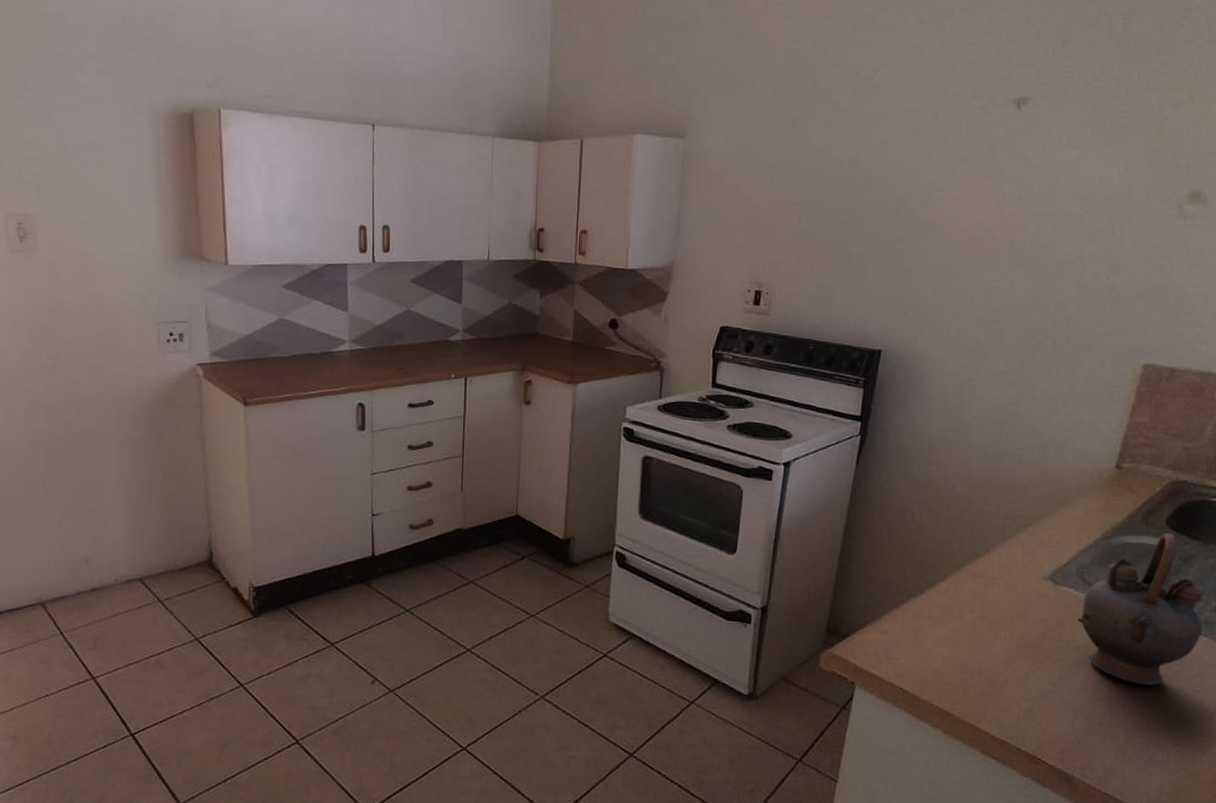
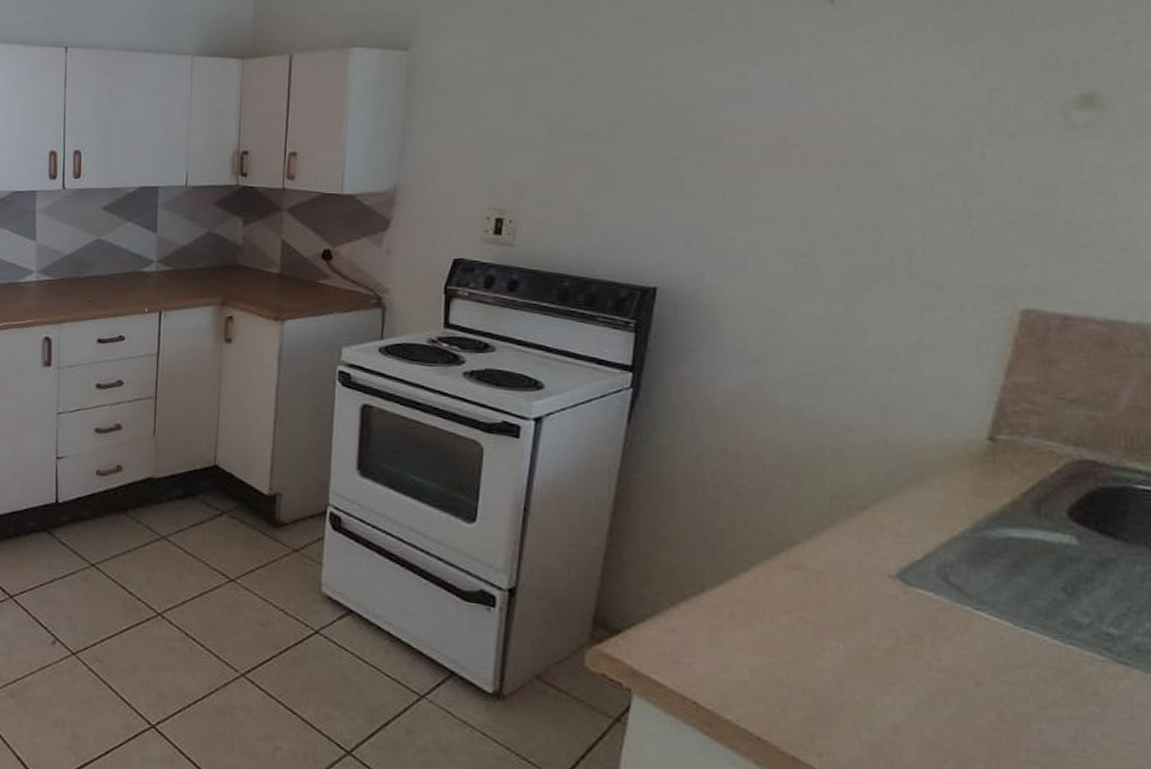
teapot: present [1077,533,1203,685] -> none [940,527,1132,729]

